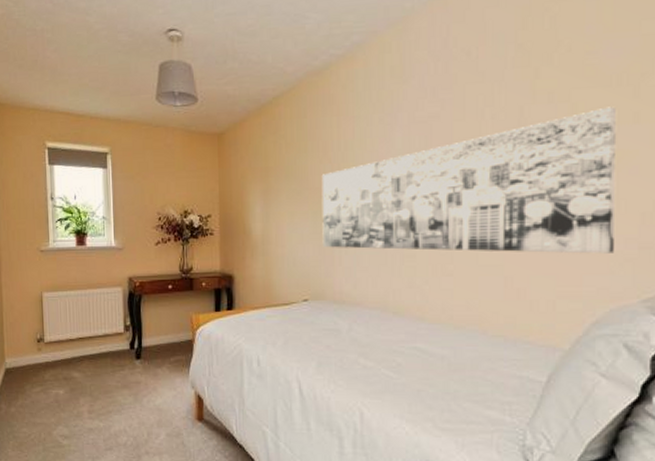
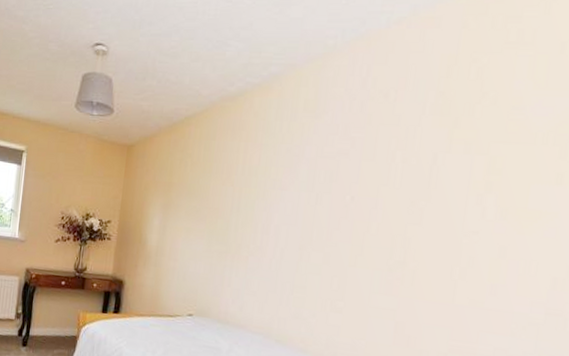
wall art: present [321,106,617,254] -> none [214,164,539,315]

